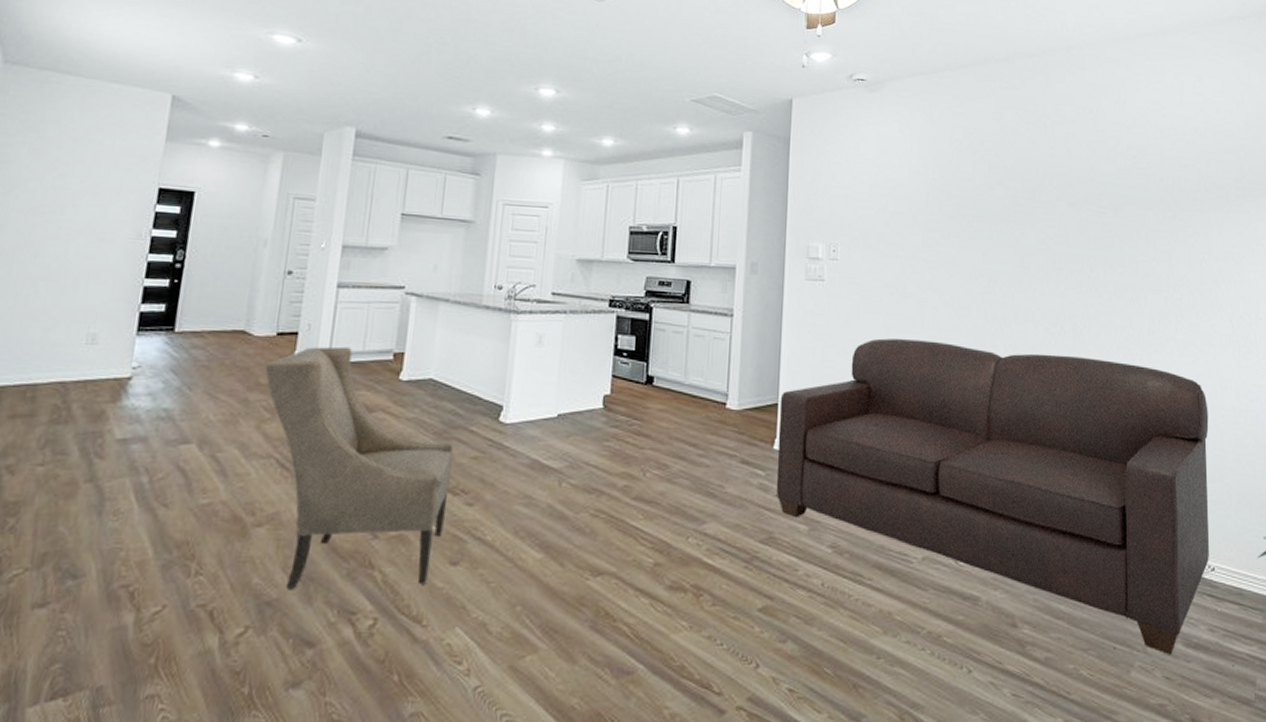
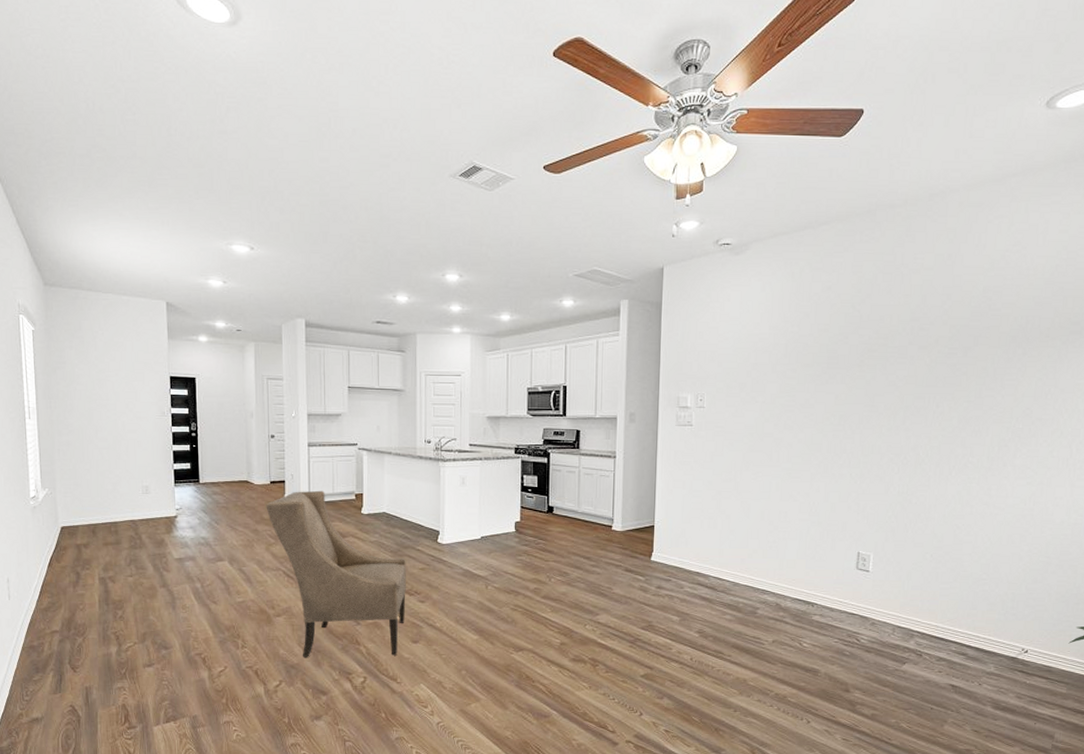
sofa: present [776,338,1210,655] -> none [653,471,1038,715]

